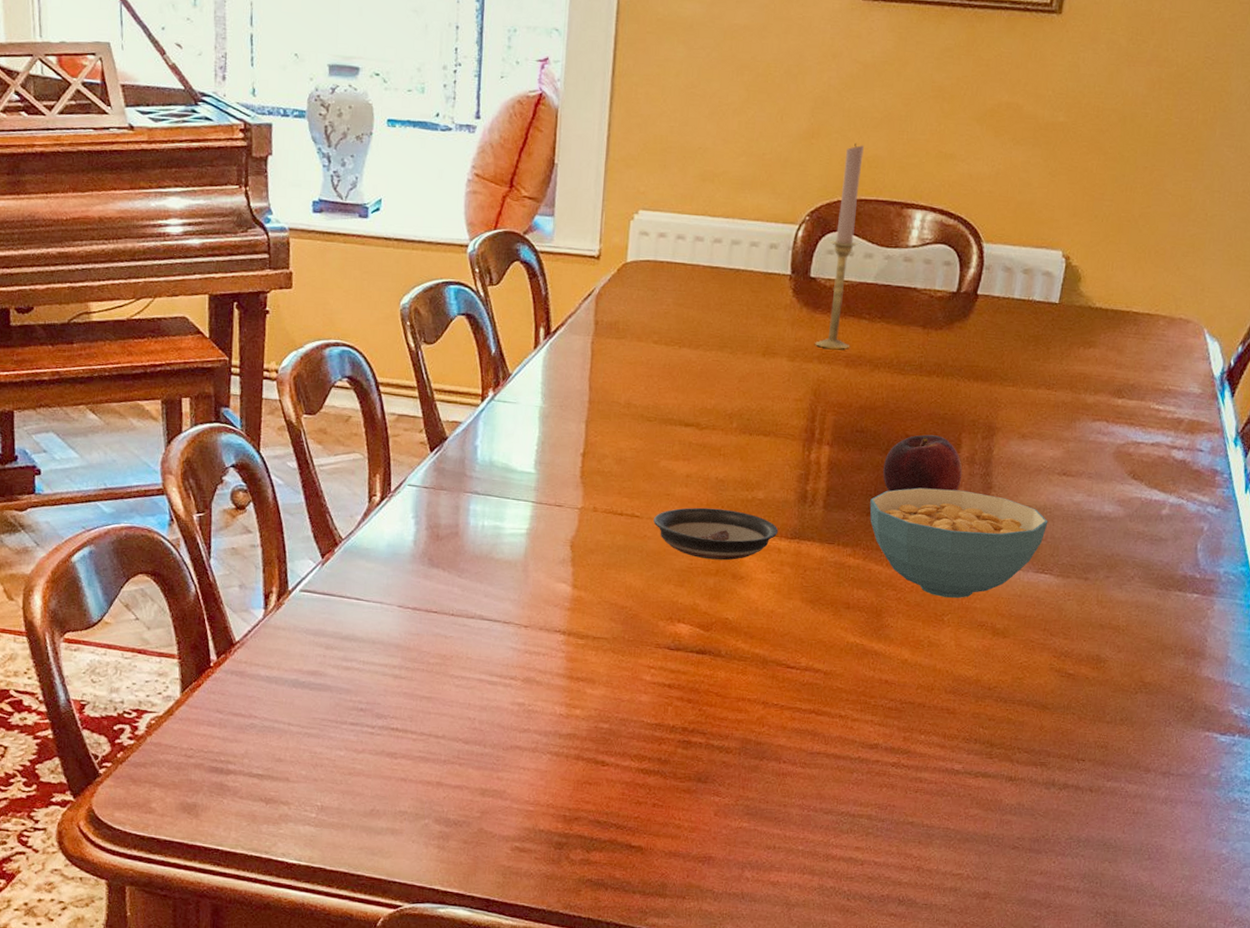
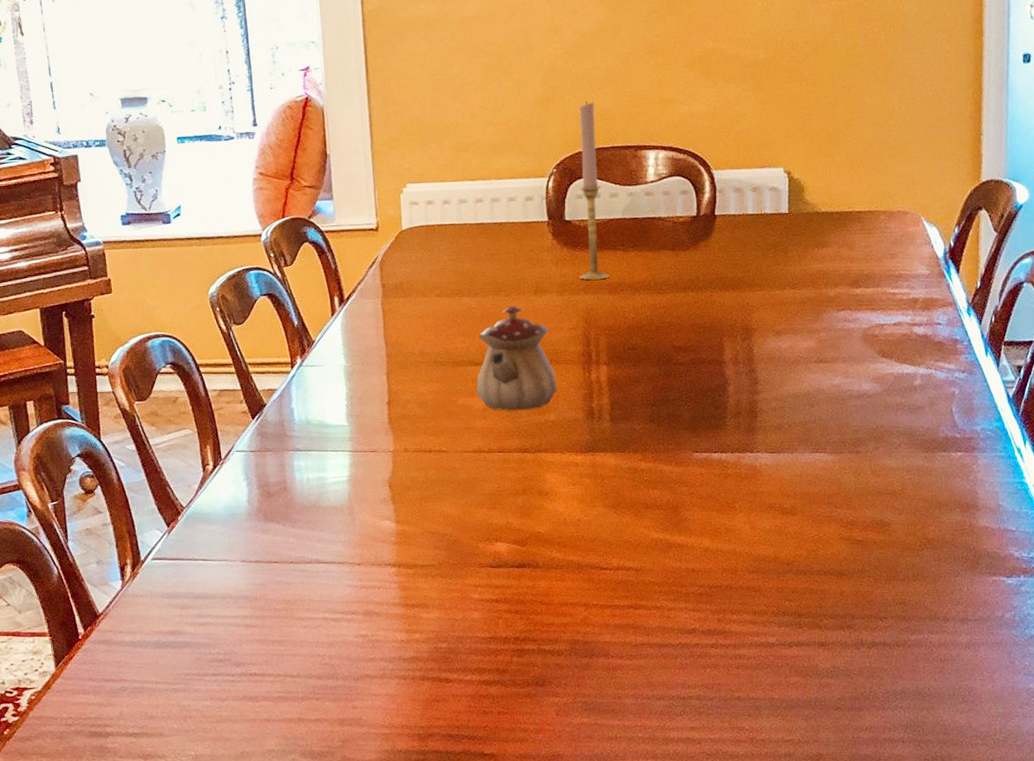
saucer: present [653,507,779,561] -> none [460,434,573,481]
teapot: none [682,365,773,484] -> present [476,306,558,411]
cereal bowl: present [870,487,1048,598] -> none [651,388,814,487]
fruit: present [882,434,963,492] -> none [657,343,730,398]

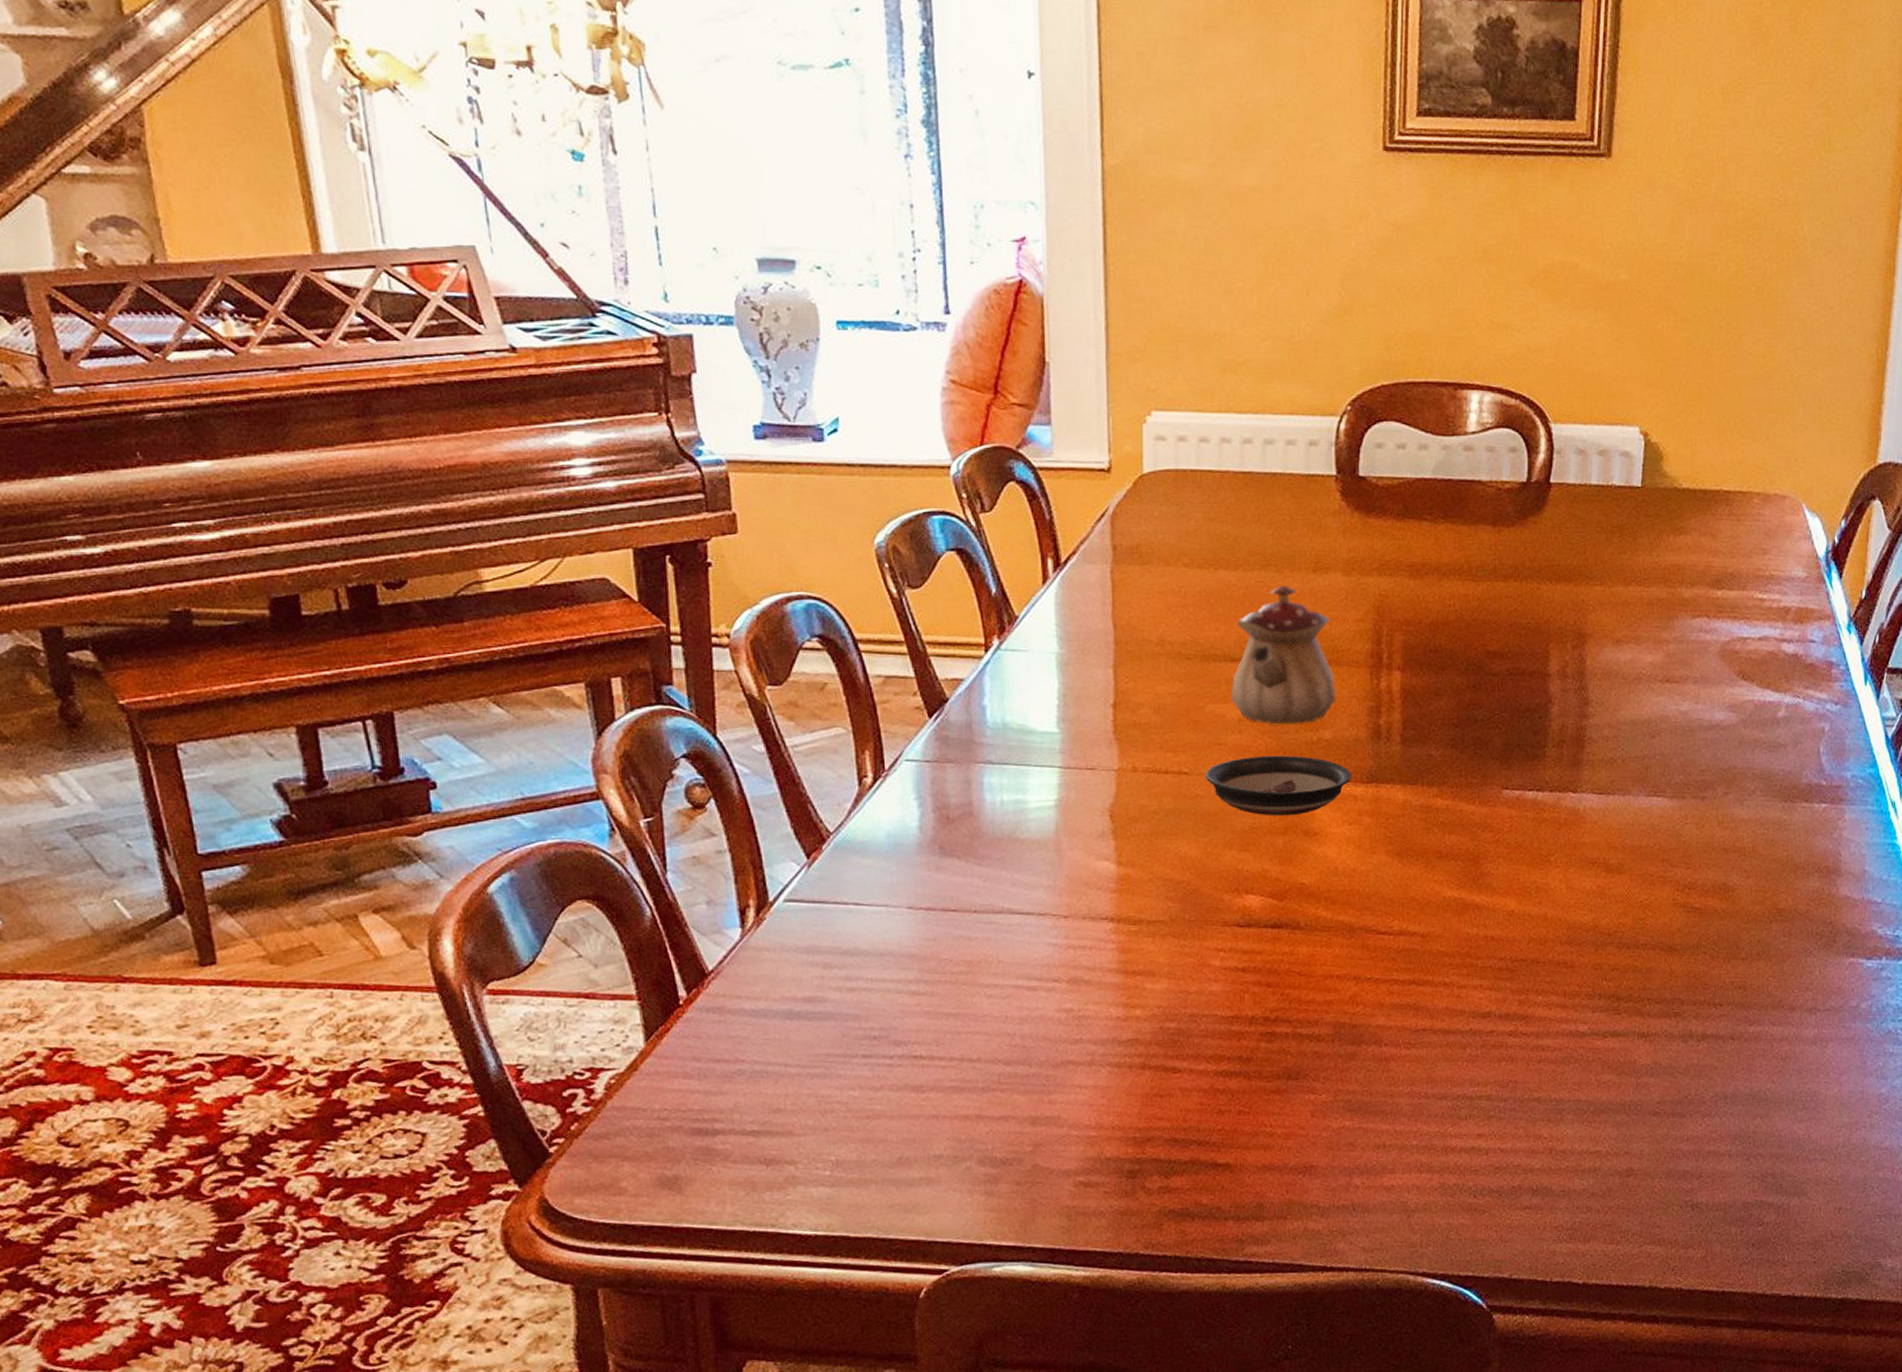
saucer: none [460,434,573,481] -> present [1205,755,1352,816]
candlestick: present [577,102,610,280] -> none [1372,318,1412,558]

